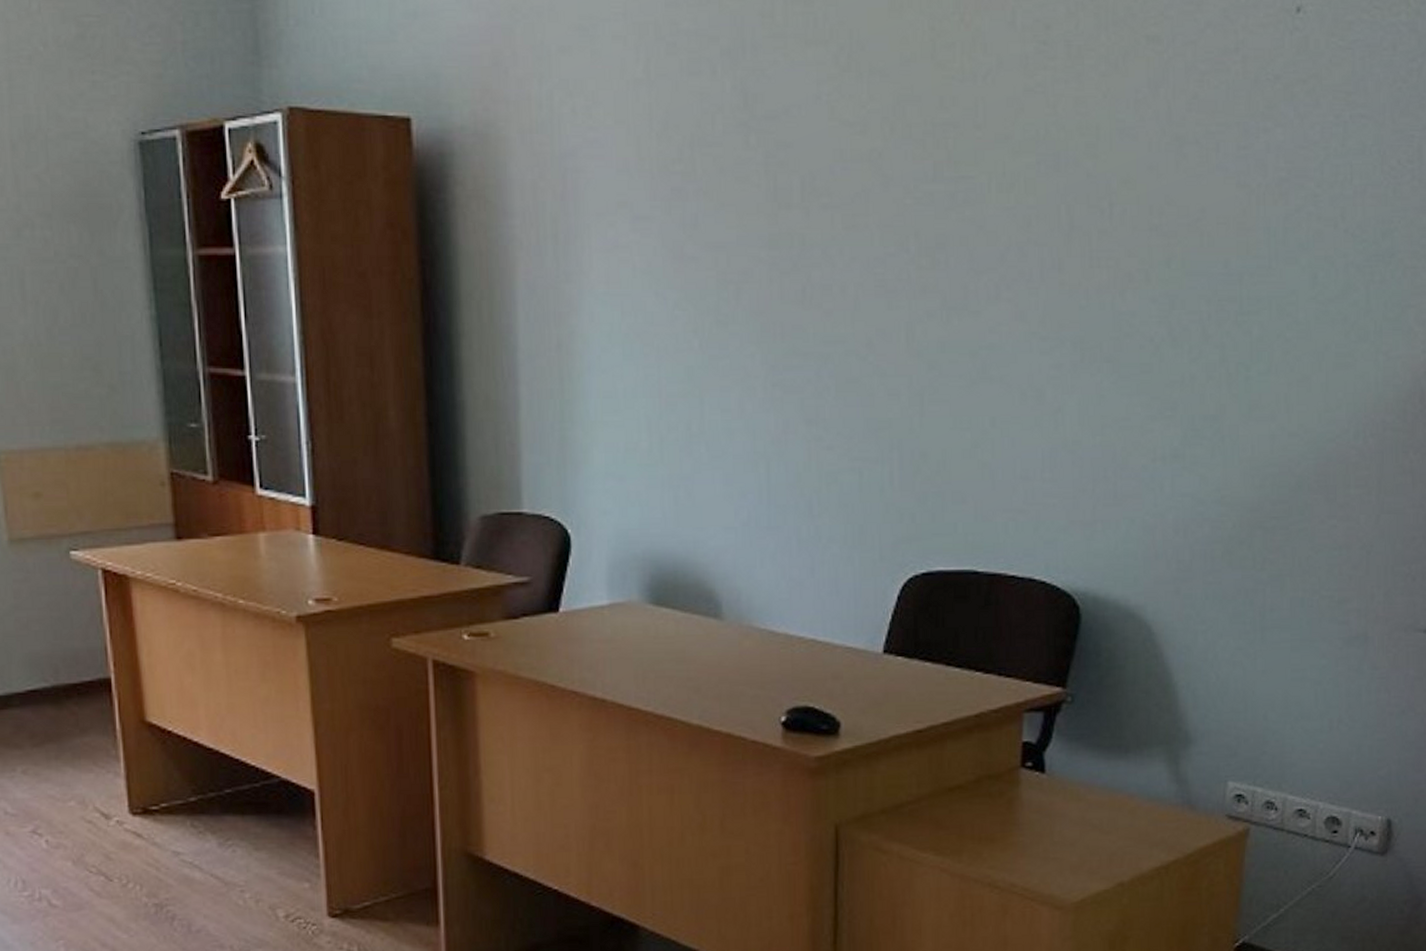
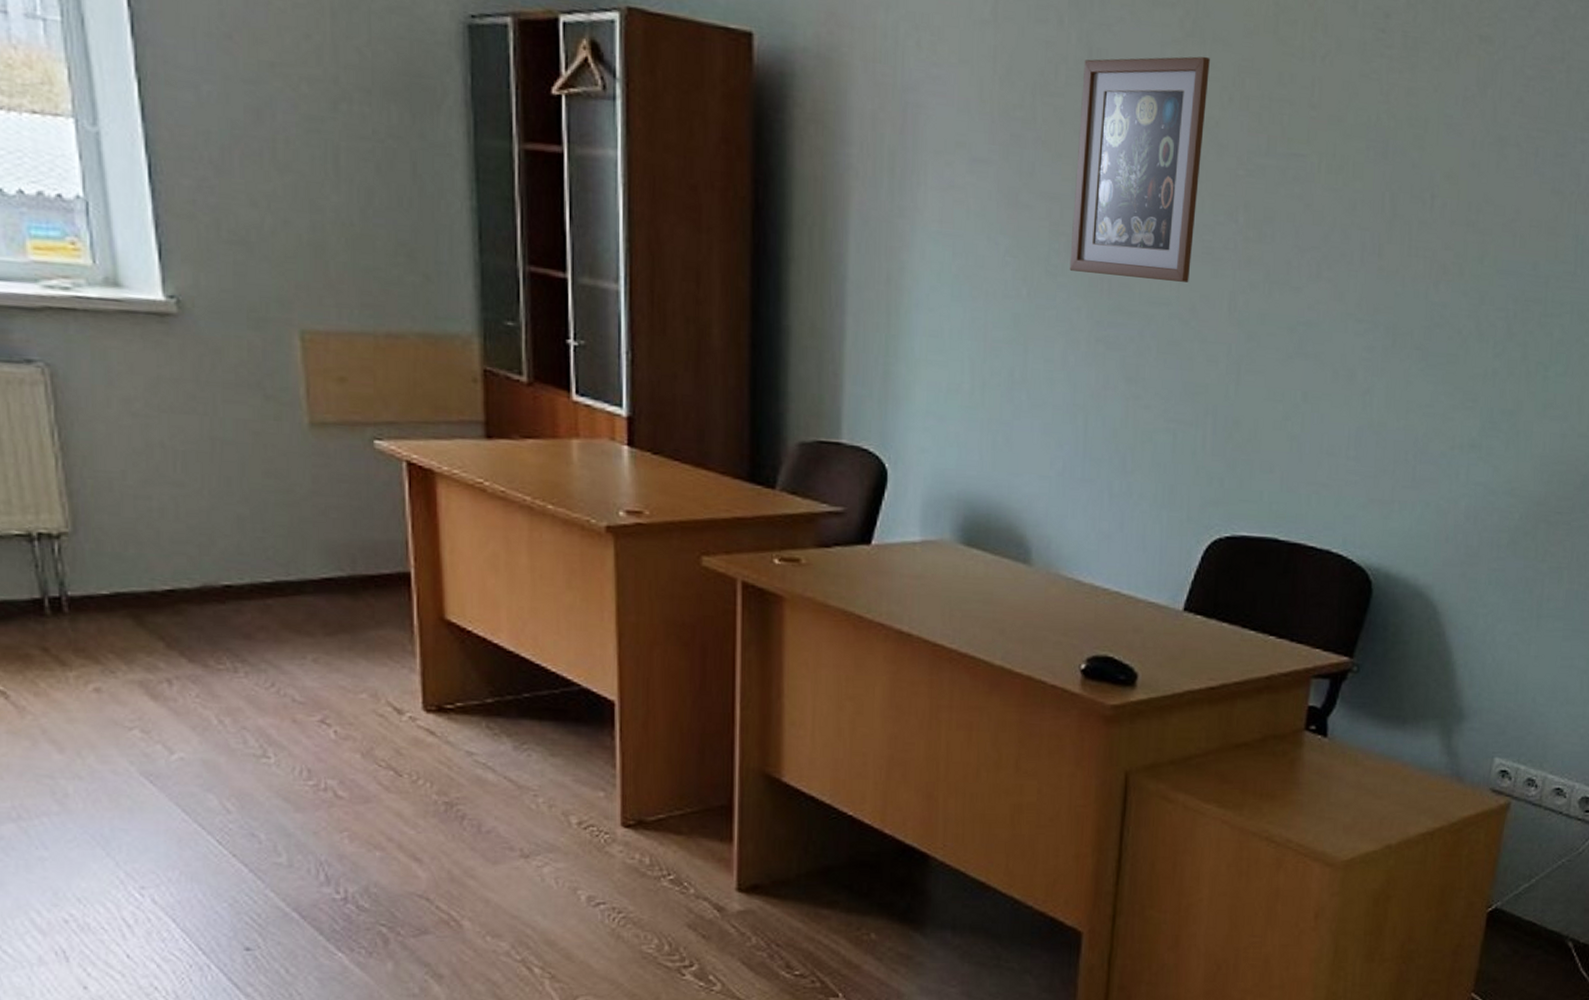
wall art: none [740,89,868,318] -> present [1069,56,1210,282]

